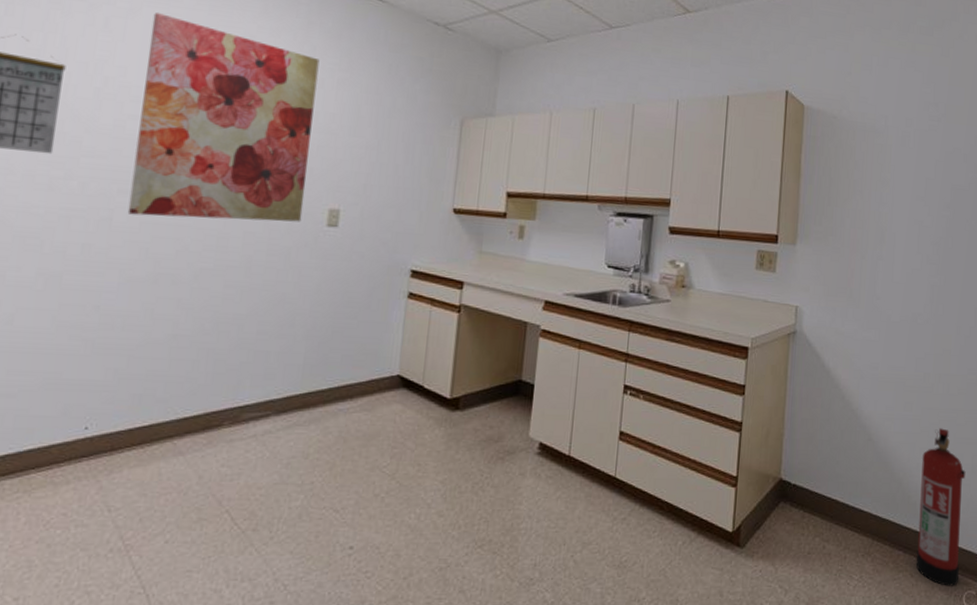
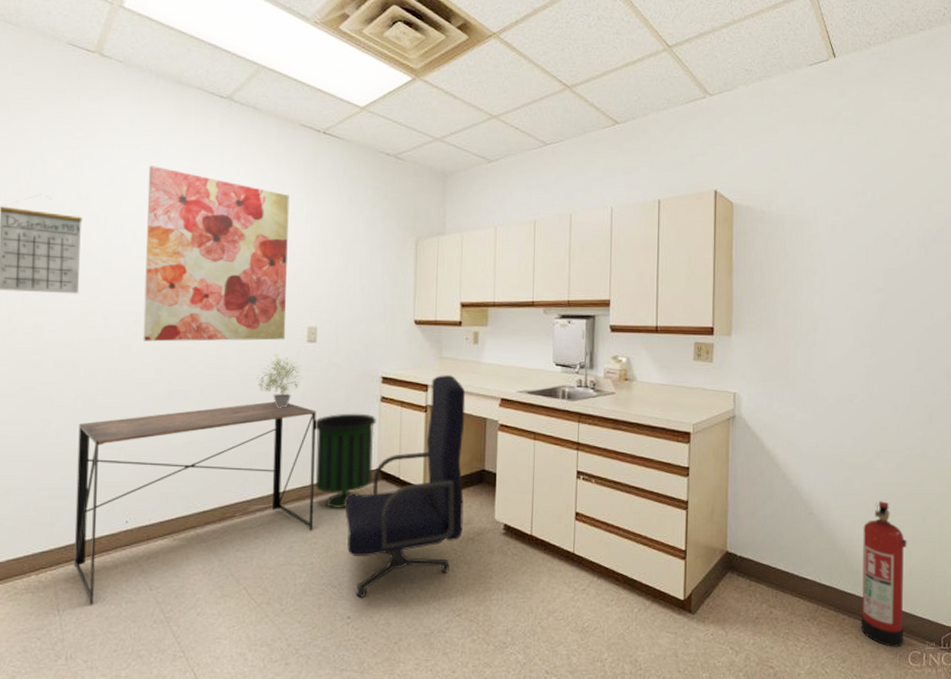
desk: none [13,292,331,529] -> present [73,401,316,605]
potted plant: none [263,237,318,301] -> present [257,354,302,408]
trash can: none [323,309,401,419] -> present [314,413,376,508]
office chair: none [355,271,506,524] -> present [345,375,466,598]

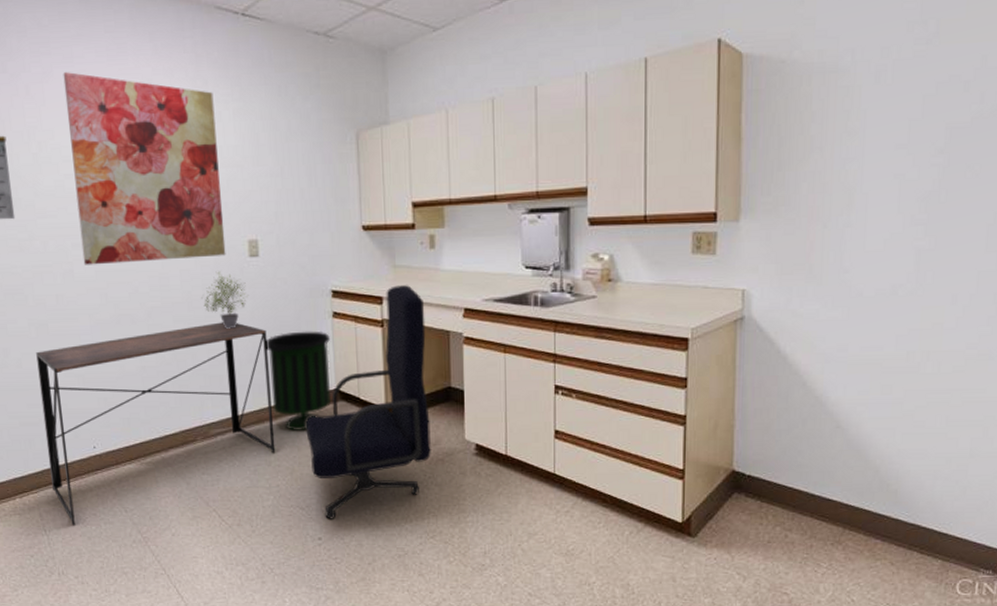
fire extinguisher: present [860,501,907,647] -> none [897,411,962,575]

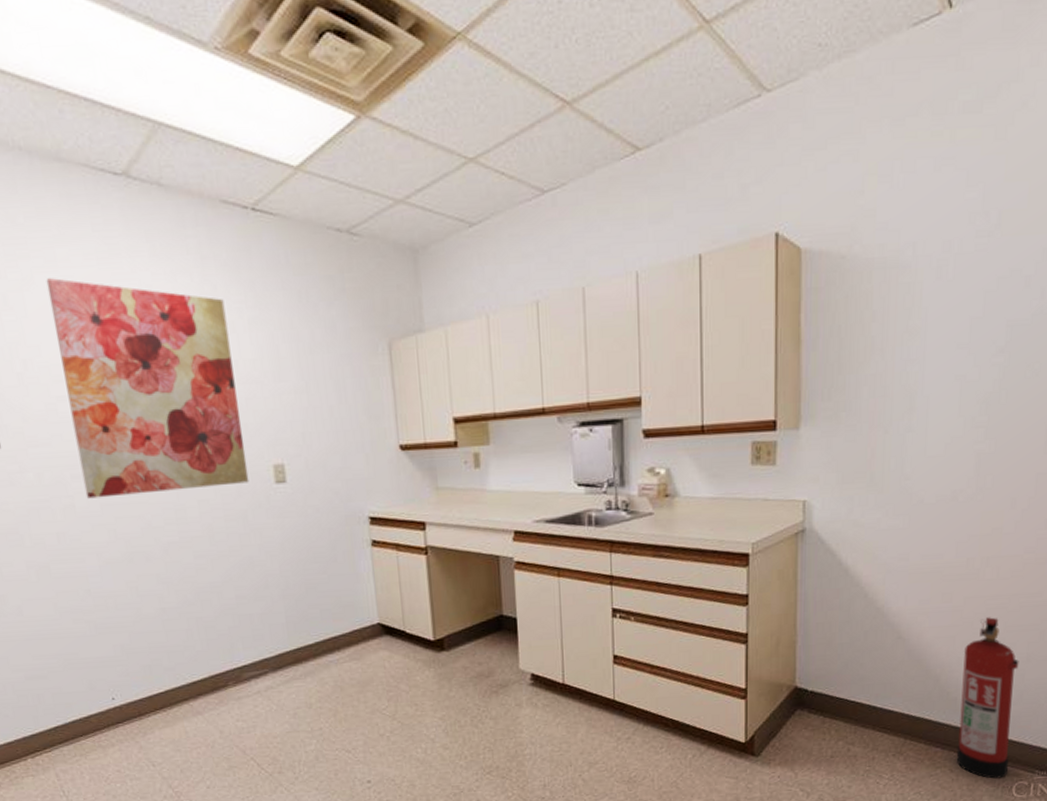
desk: present [36,322,276,526] -> none [38,556,316,784]
potted plant: present [201,271,248,329] -> none [224,500,277,563]
trash can: present [266,331,331,430] -> none [299,561,374,670]
office chair: present [305,285,431,519] -> none [347,508,484,761]
fire extinguisher: none [897,411,962,575] -> present [956,617,1019,779]

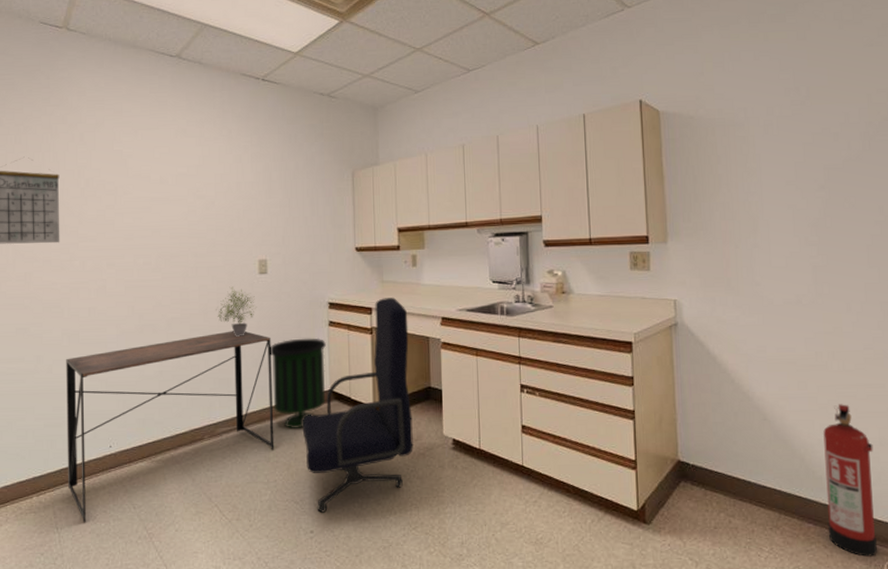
desk: none [38,556,316,784] -> present [66,331,275,523]
wall art: present [46,278,249,499] -> none [112,123,239,282]
potted plant: none [224,500,277,563] -> present [216,286,256,337]
trash can: none [299,561,374,670] -> present [270,338,326,428]
office chair: none [347,508,484,761] -> present [302,298,413,513]

